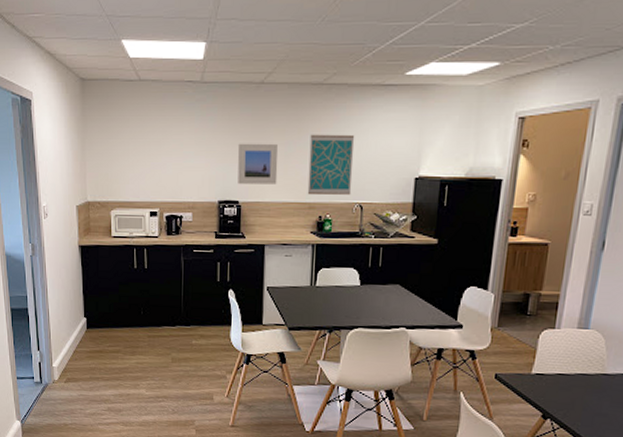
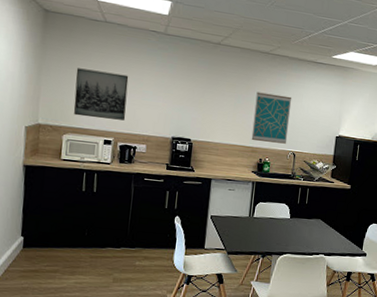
wall art: none [116,136,169,189] -> present [73,68,129,121]
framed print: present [237,143,279,184] -> none [191,90,229,129]

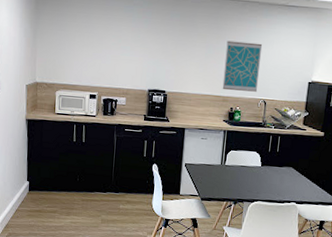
wall art: present [73,68,129,121] -> none [63,29,109,76]

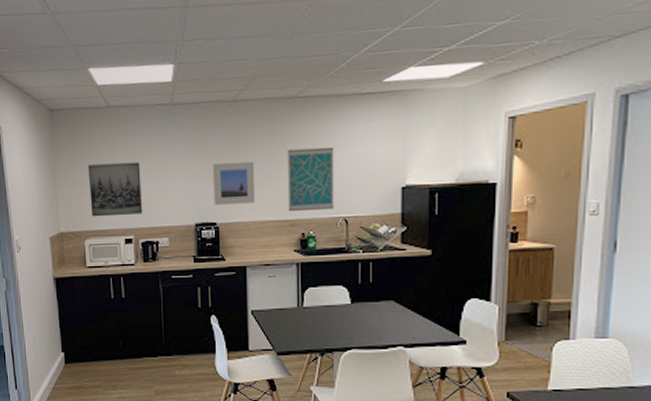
wall art: none [63,29,109,76] -> present [87,162,143,217]
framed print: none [165,43,200,79] -> present [212,161,256,205]

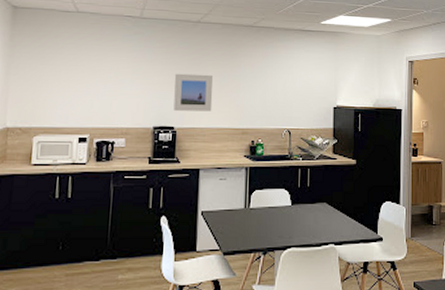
wall art: present [87,162,143,217] -> none [44,63,104,115]
wall art: present [287,146,335,212] -> none [240,68,282,122]

